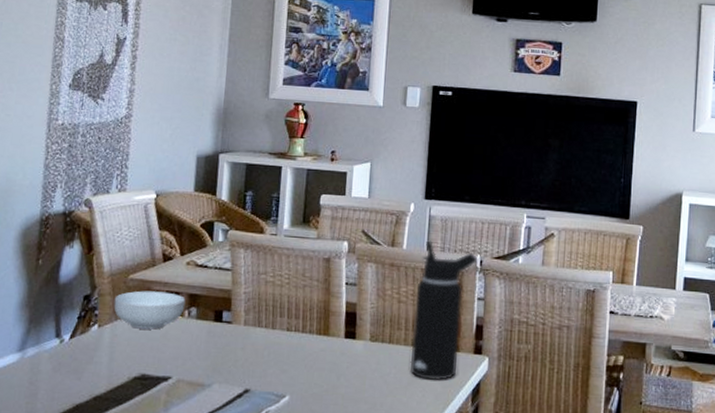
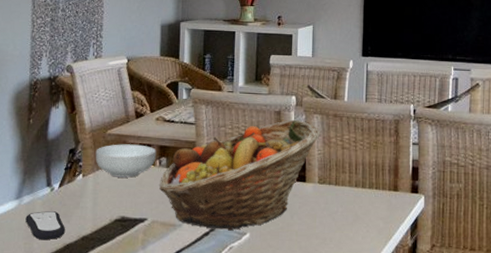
remote control: none [28,366,76,400] -> present [25,211,66,240]
fruit basket: none [187,268,376,393] -> present [159,119,322,231]
water bottle: present [410,240,477,381] -> none [355,93,411,217]

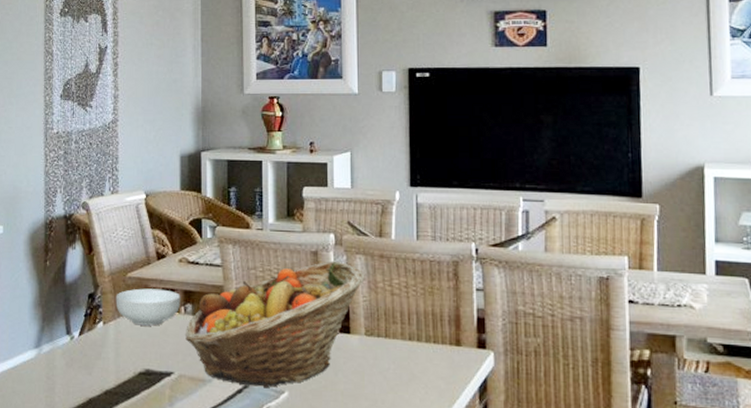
remote control: present [25,211,66,240] -> none [46,361,88,394]

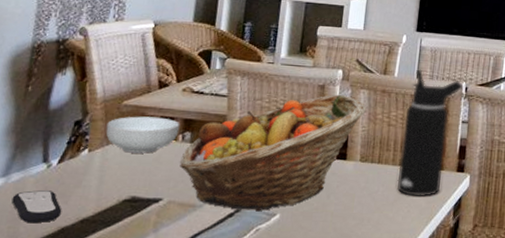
remote control: none [46,361,88,394] -> present [11,190,62,224]
water bottle: none [409,229,472,377] -> present [397,69,463,197]

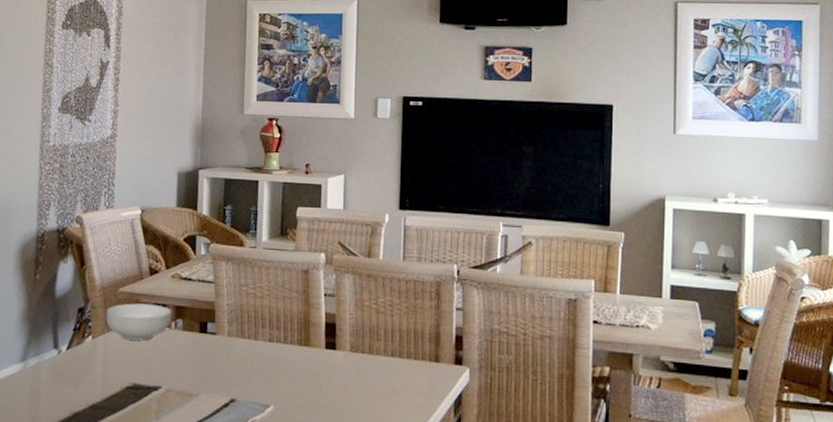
remote control: present [11,190,62,224] -> none [30,375,74,408]
fruit basket: present [180,94,367,212] -> none [175,279,354,403]
water bottle: present [397,69,463,197] -> none [391,251,454,391]

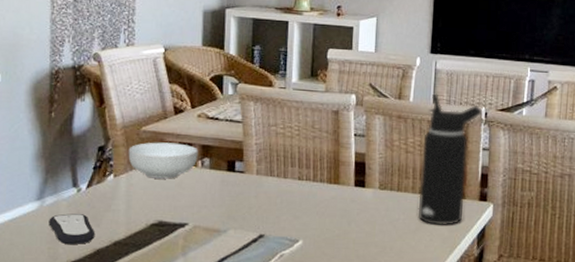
remote control: none [30,375,74,408] -> present [48,213,96,245]
water bottle: none [391,251,454,391] -> present [418,93,482,226]

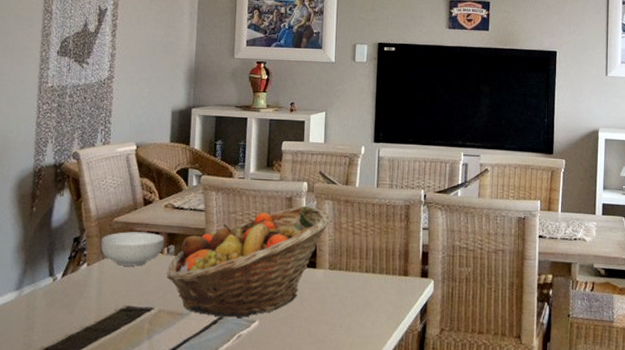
remote control: present [48,213,96,245] -> none [25,302,68,332]
fruit basket: none [202,120,384,238] -> present [167,205,333,319]
water bottle: present [418,93,482,226] -> none [365,179,421,302]

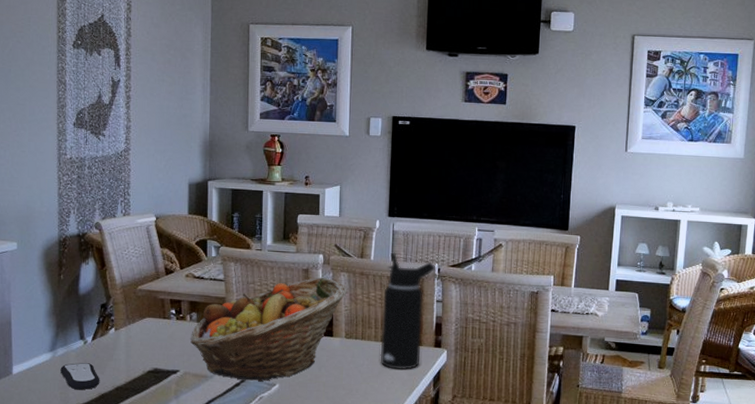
remote control: none [25,302,68,332] -> present [60,363,100,390]
cereal bowl: present [100,232,165,266] -> none [127,299,187,332]
water bottle: none [365,179,421,302] -> present [380,252,435,370]

